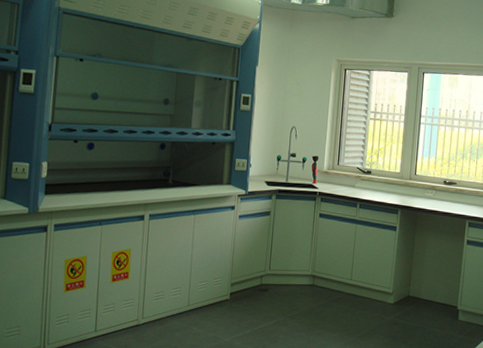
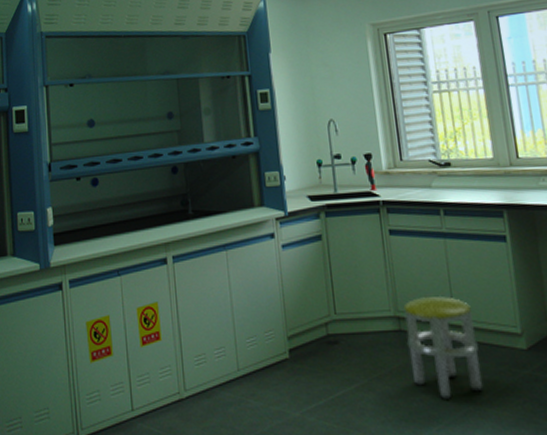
stool: none [316,263,364,334] -> present [403,297,484,399]

